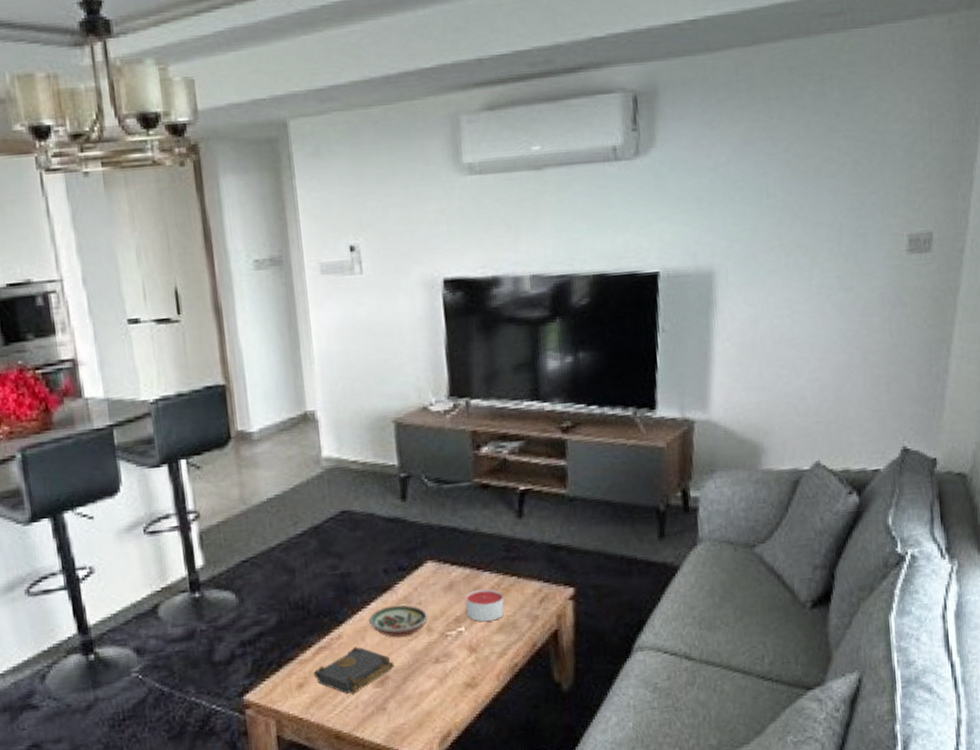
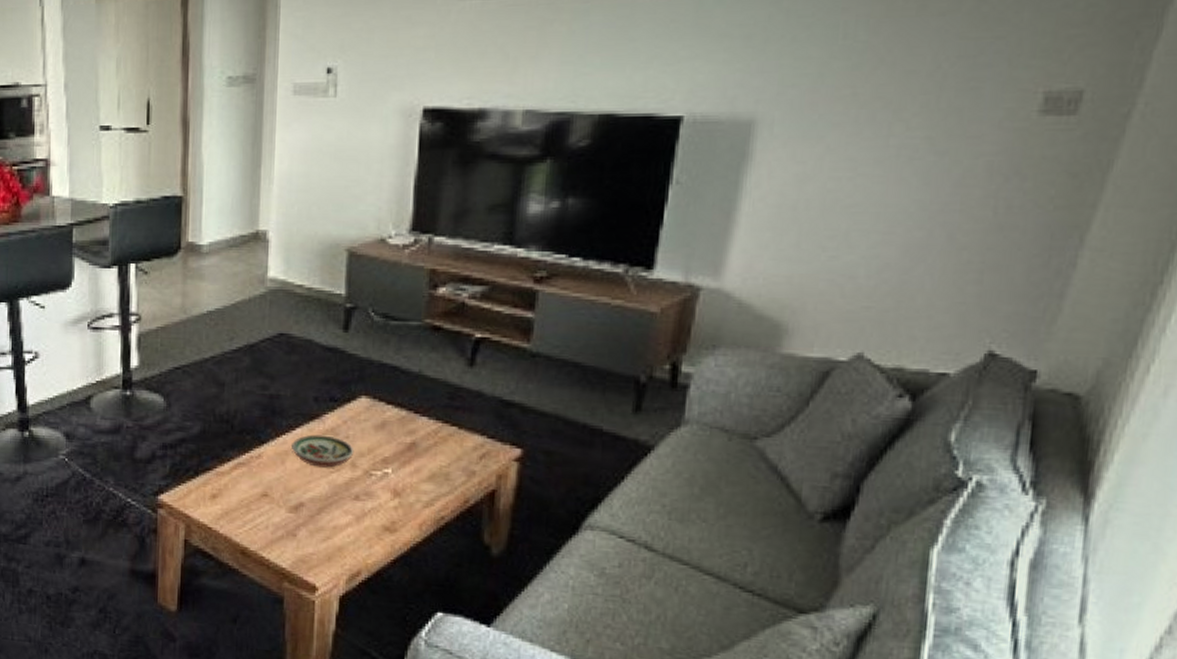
book: present [313,646,394,695] -> none [228,468,311,514]
candle: present [465,589,505,622] -> none [396,434,439,469]

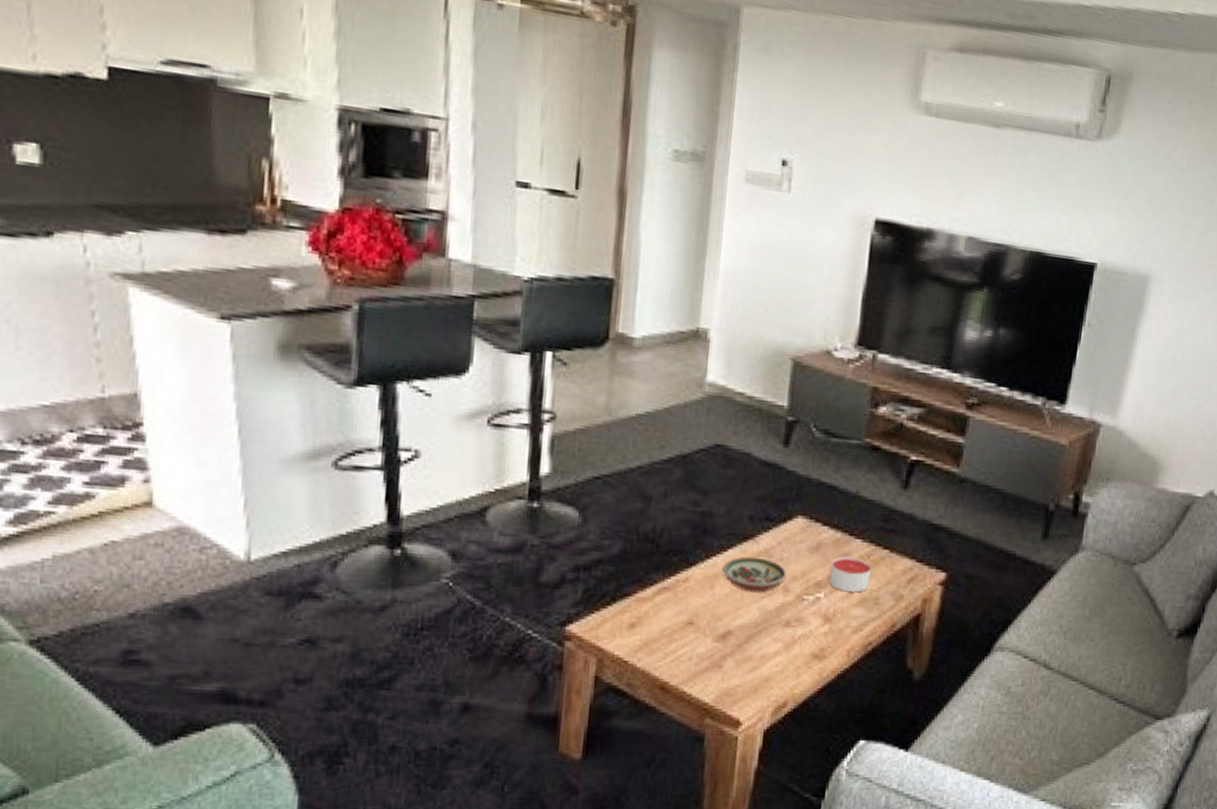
candle: none [396,434,439,469] -> present [829,557,871,593]

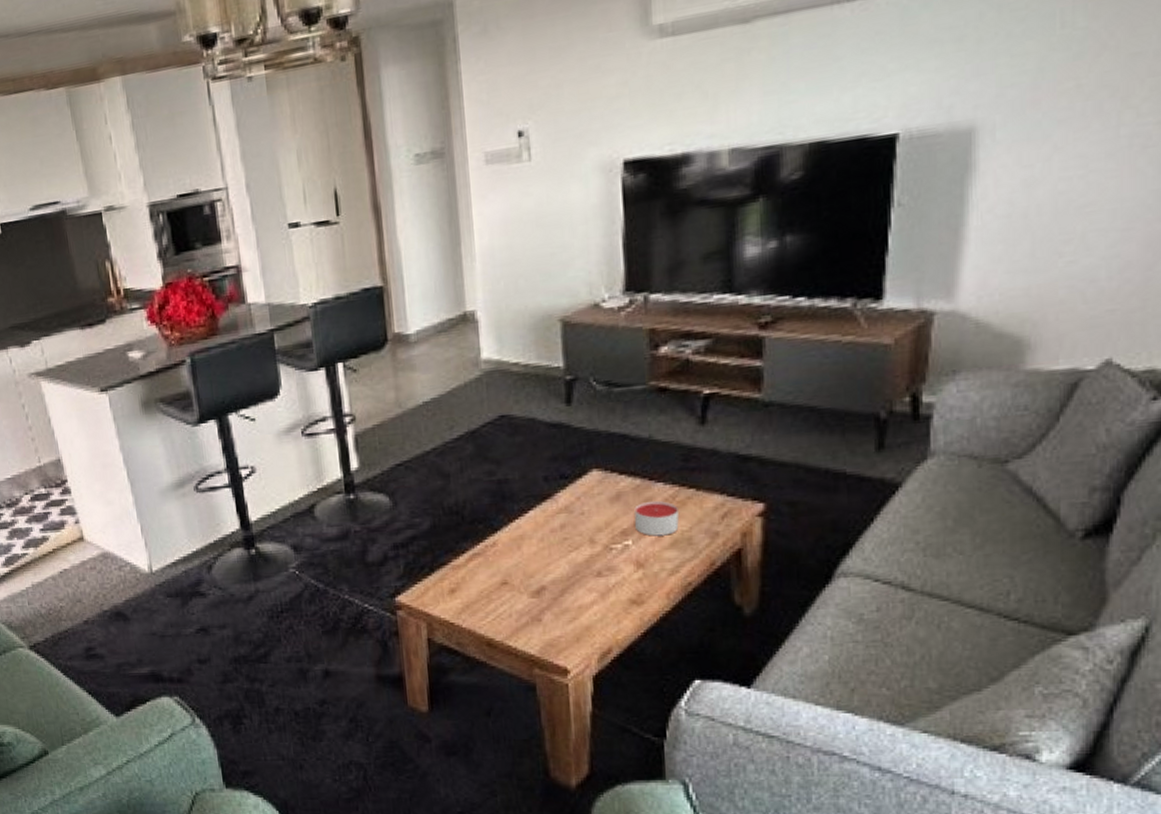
decorative bowl: present [722,556,788,593] -> none [526,514,592,548]

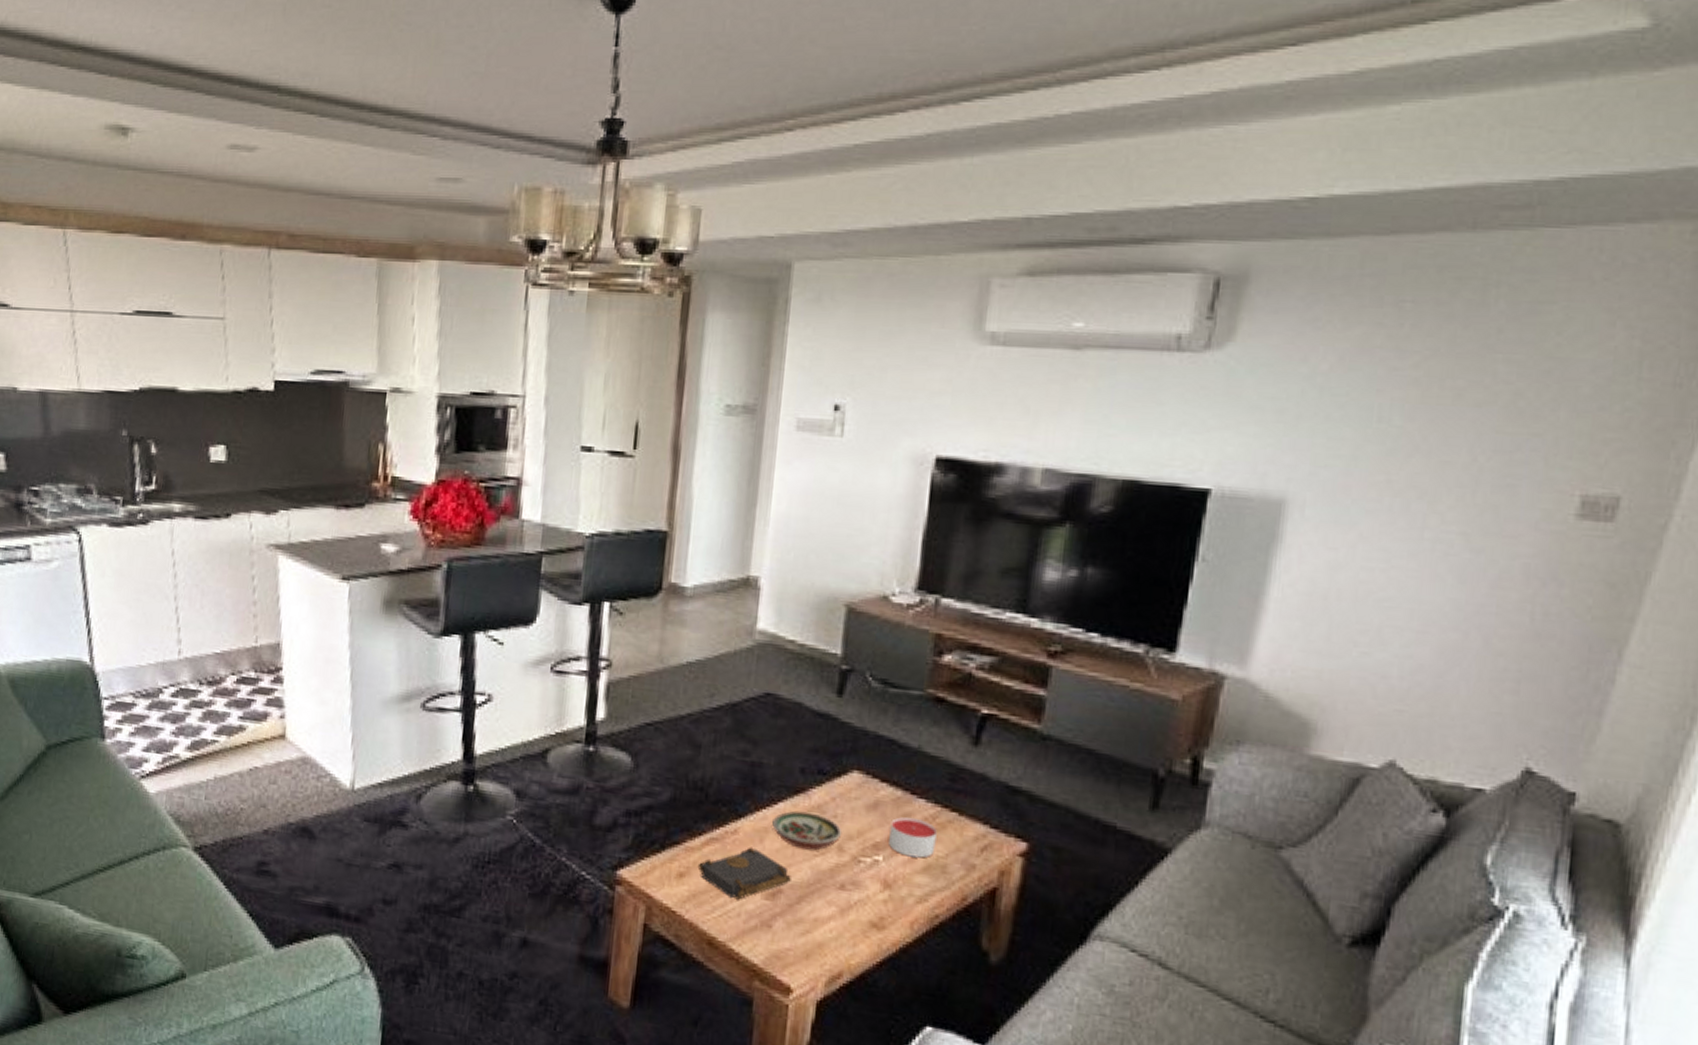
book: none [466,555,552,603] -> present [697,847,791,900]
decorative bowl: none [526,514,592,548] -> present [772,810,842,851]

